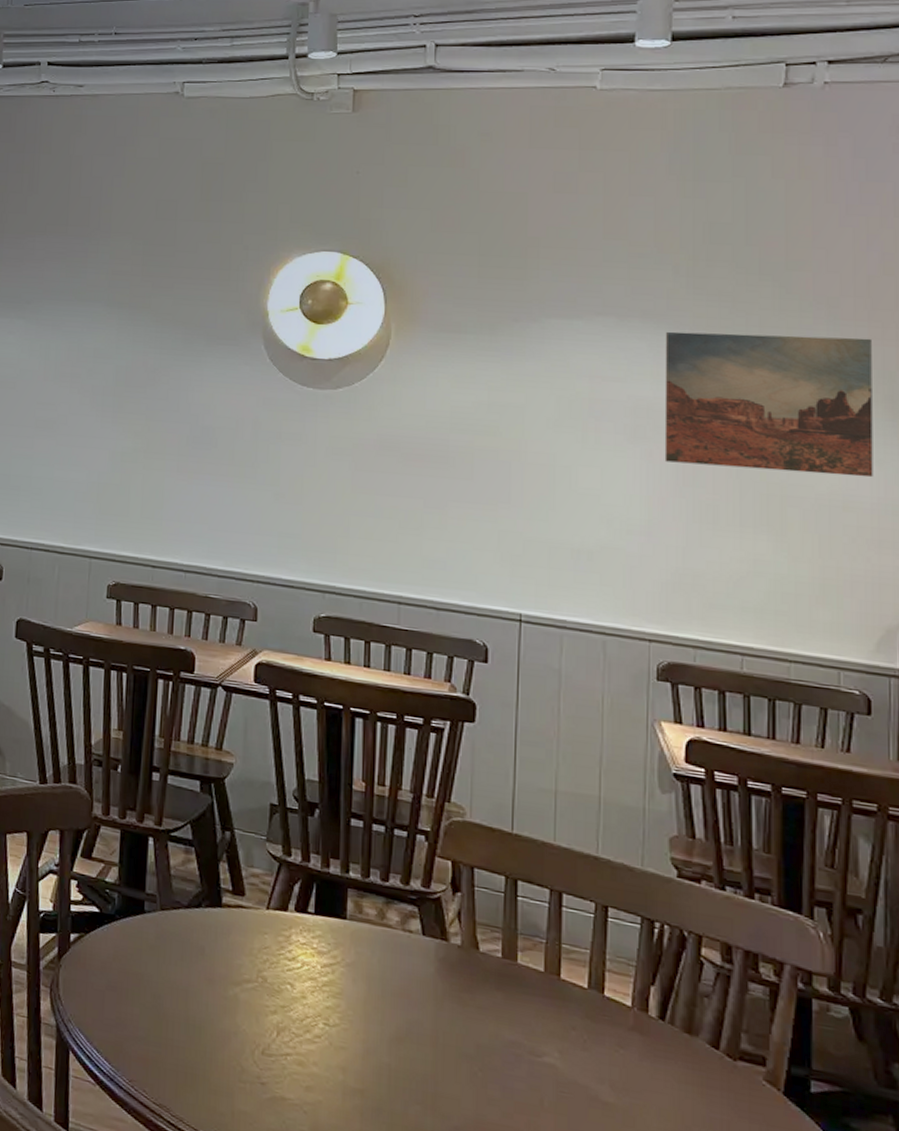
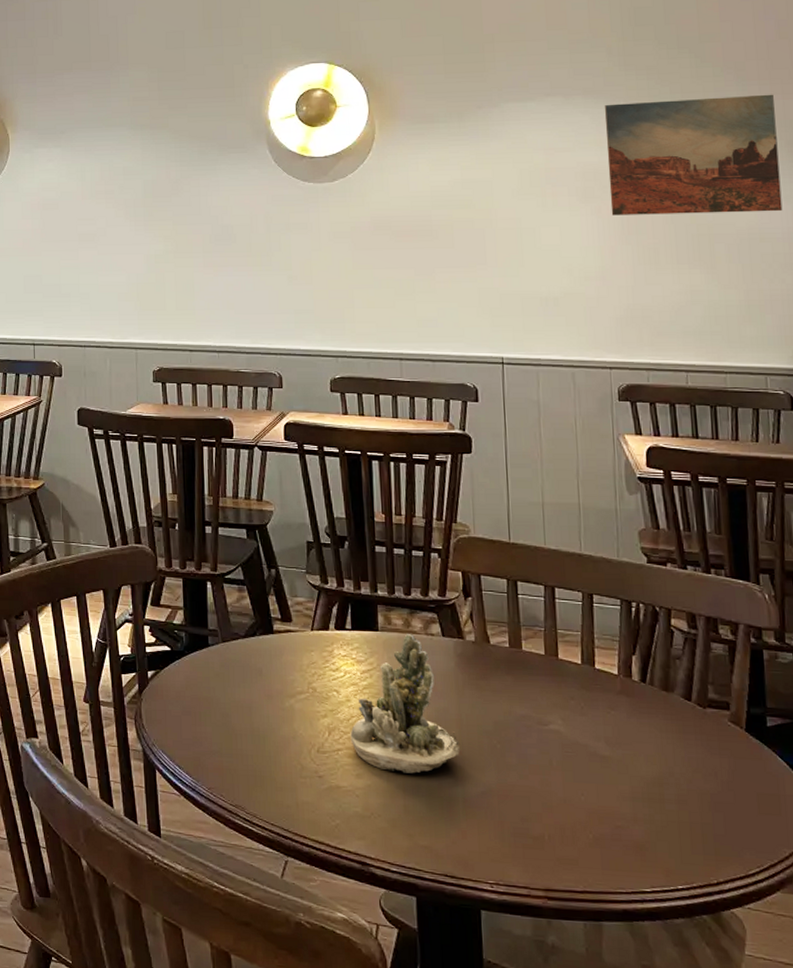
succulent planter: none [302,925,434,1095] -> present [350,633,461,774]

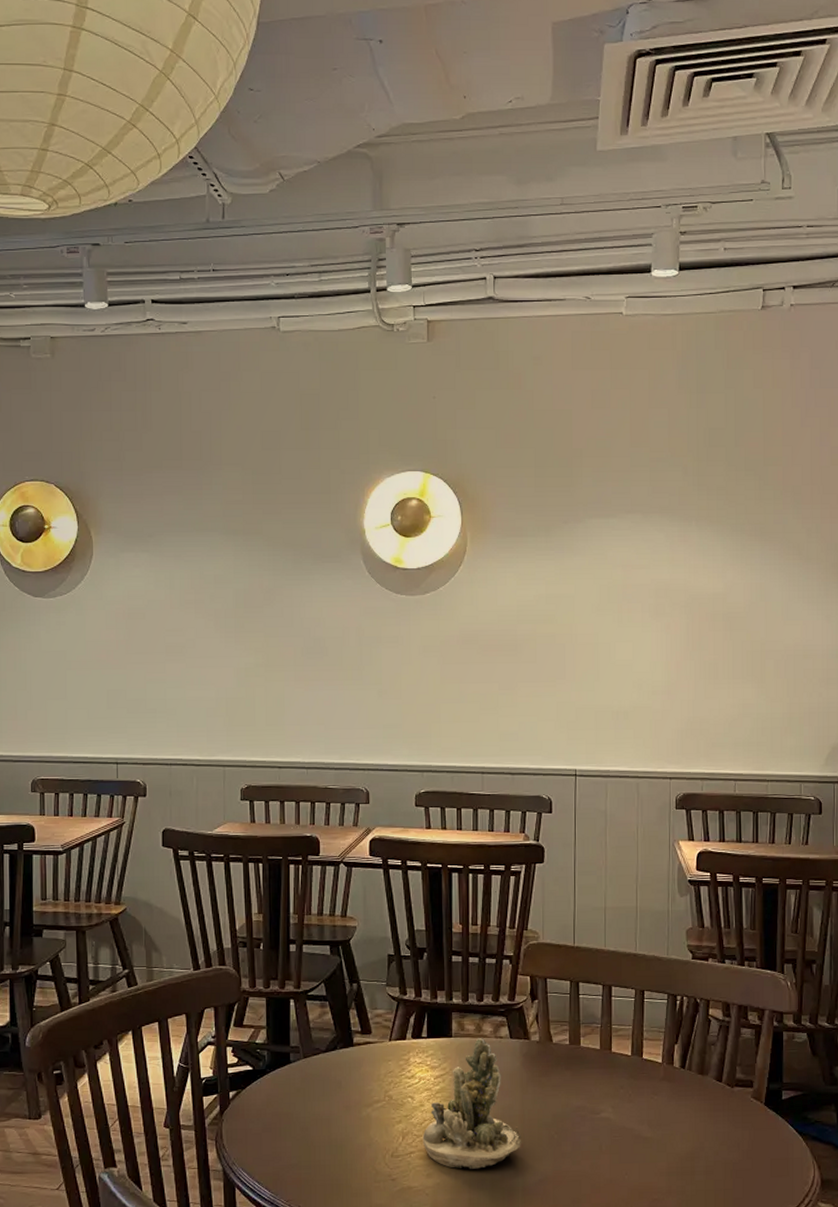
wall art: present [604,94,783,216] -> none [677,518,824,632]

